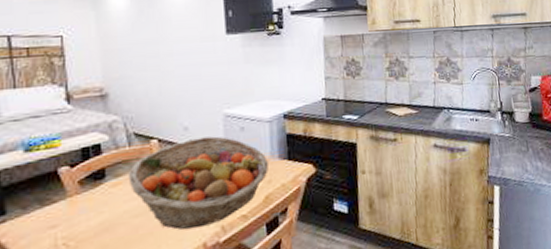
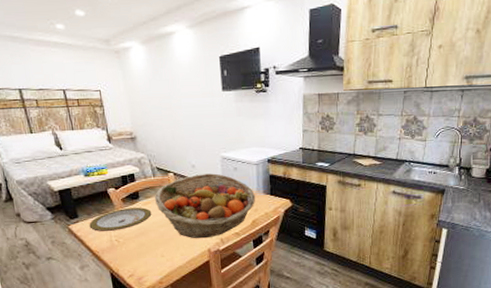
plate: none [22,191,123,234] -> present [89,207,152,232]

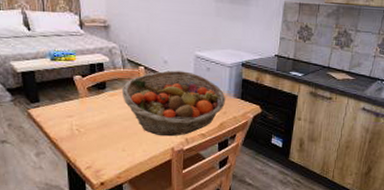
plate: present [89,207,152,232] -> none [50,97,117,120]

